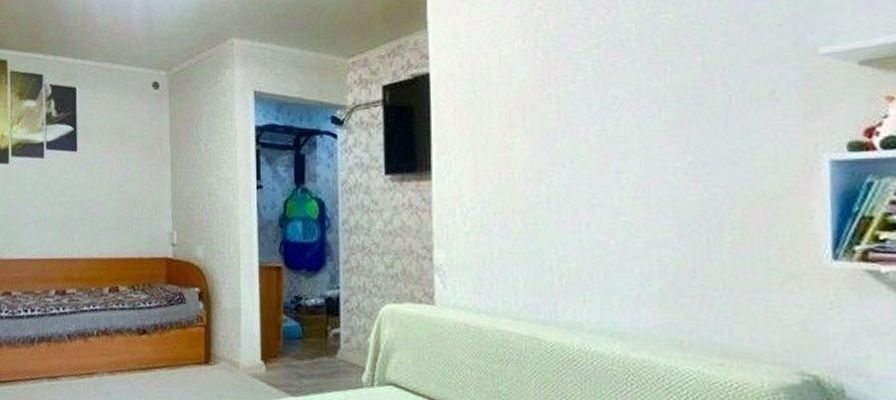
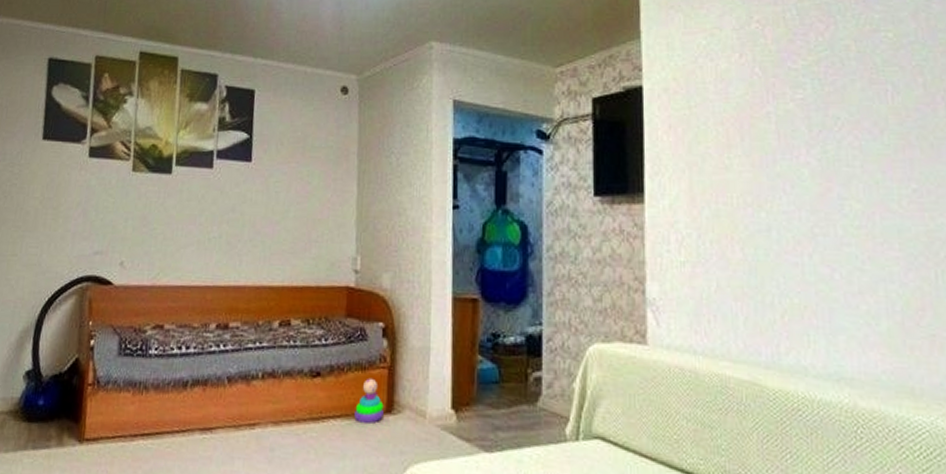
stacking toy: none [177,334,202,373] -> present [354,378,384,424]

